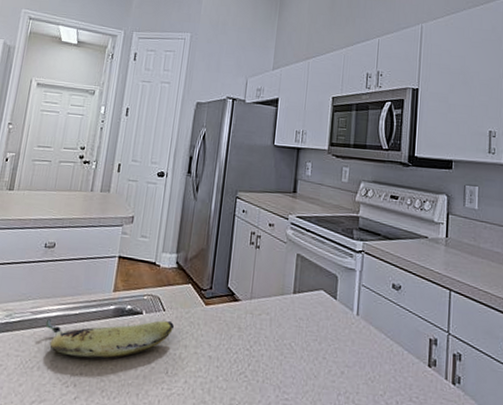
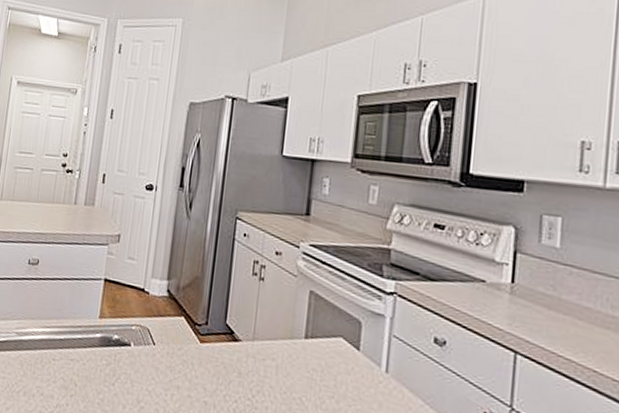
fruit: present [45,319,174,358] -> none [30,342,165,391]

